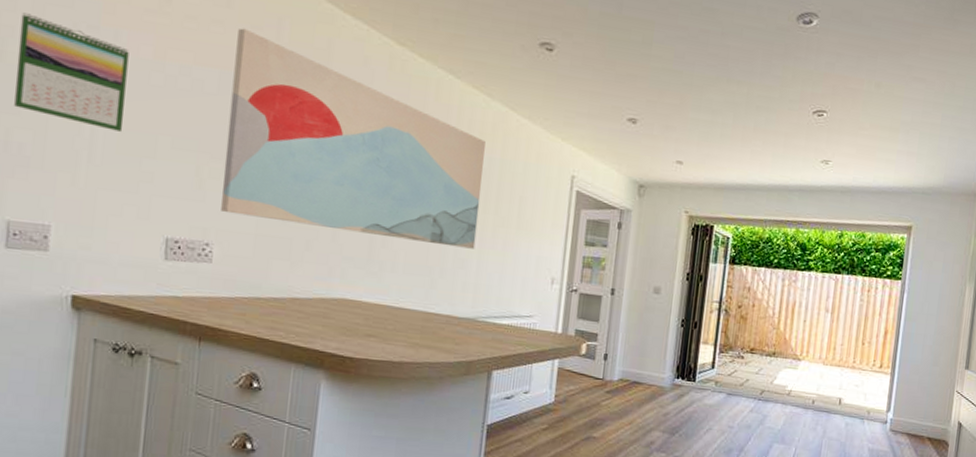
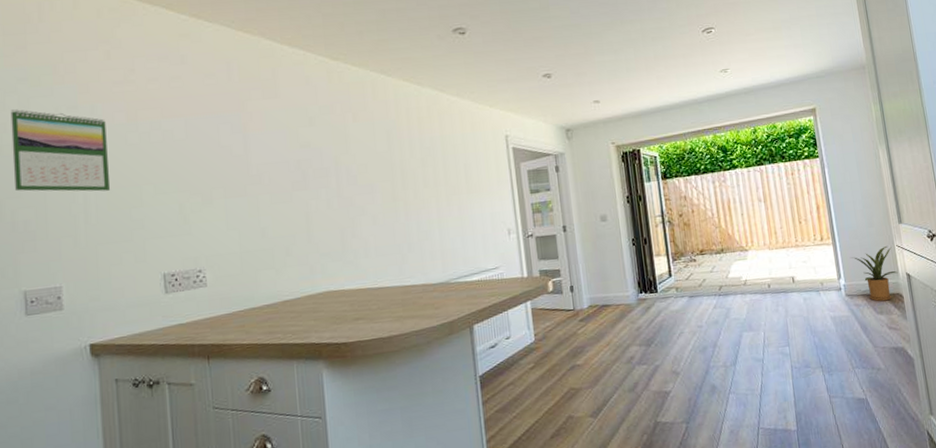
wall art: present [221,28,486,249] -> none [195,78,435,240]
house plant: none [905,388,951,446] -> present [850,245,898,302]

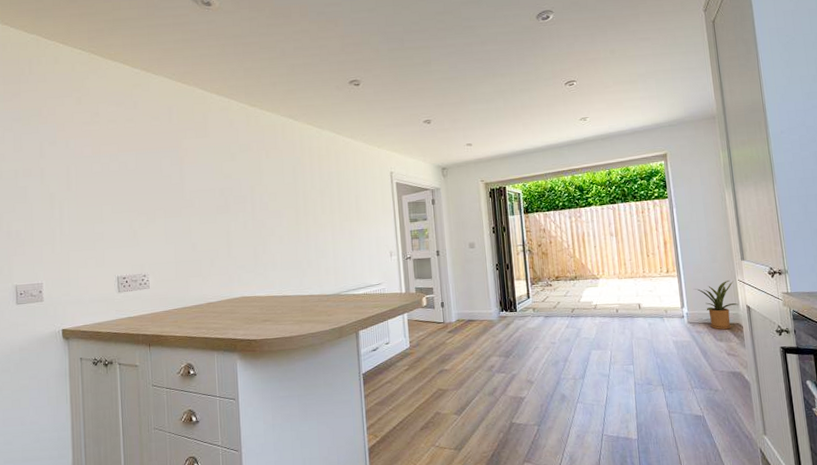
calendar: present [10,109,111,192] -> none [8,143,80,210]

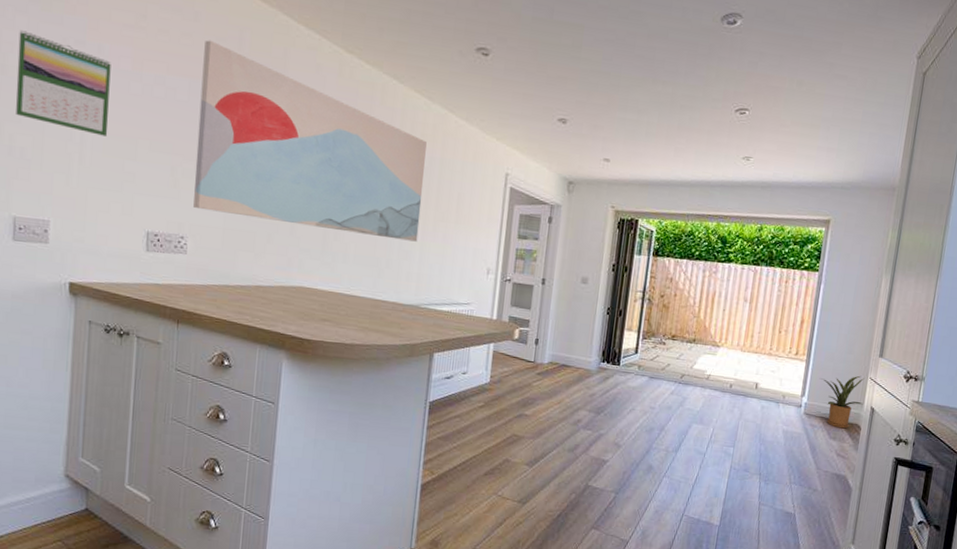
calendar: none [8,143,80,210] -> present [15,30,111,136]
wall art: none [144,120,330,251] -> present [193,40,427,242]

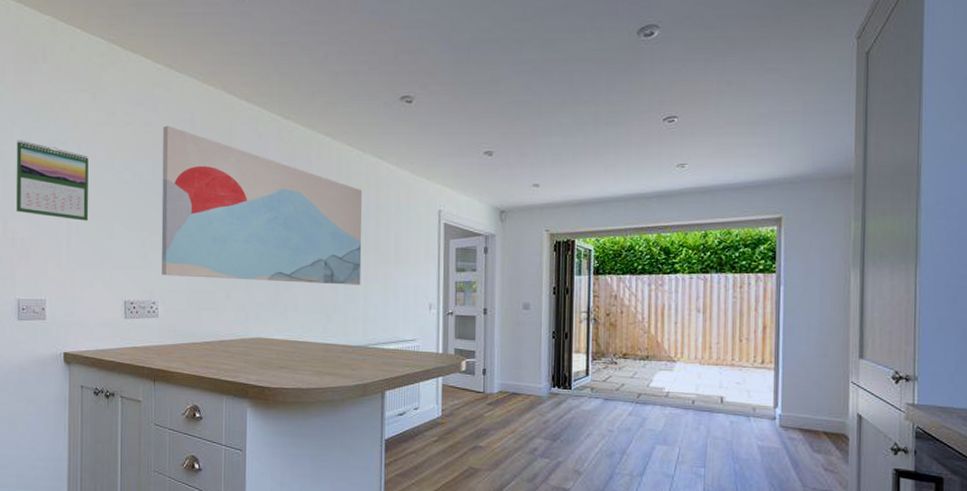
house plant: present [820,375,865,429] -> none [793,380,847,440]

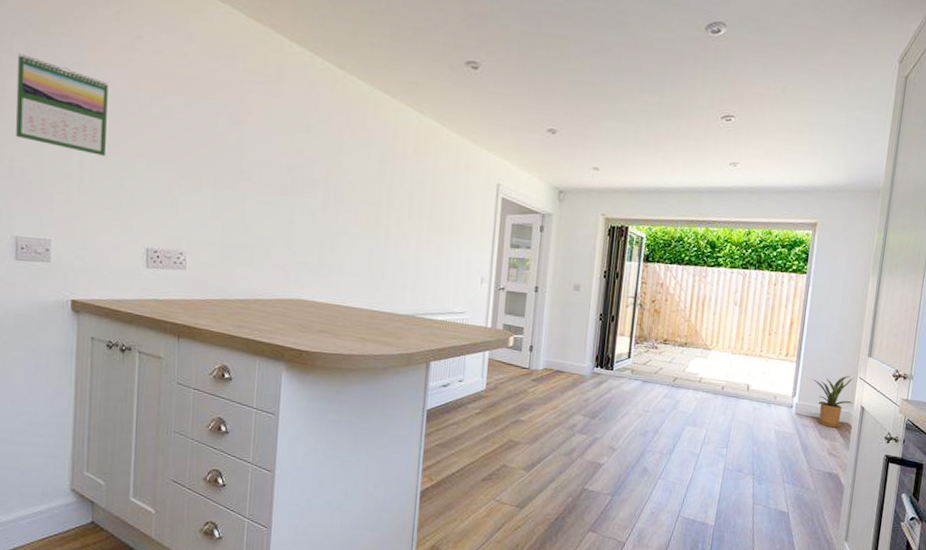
wall art: present [161,125,362,285] -> none [192,59,419,253]
house plant: none [793,380,847,440] -> present [810,375,854,428]

